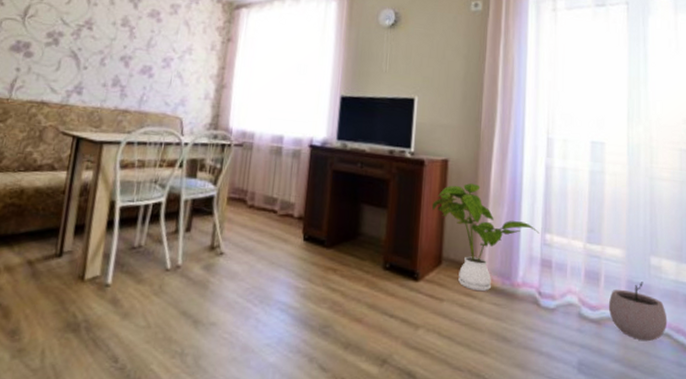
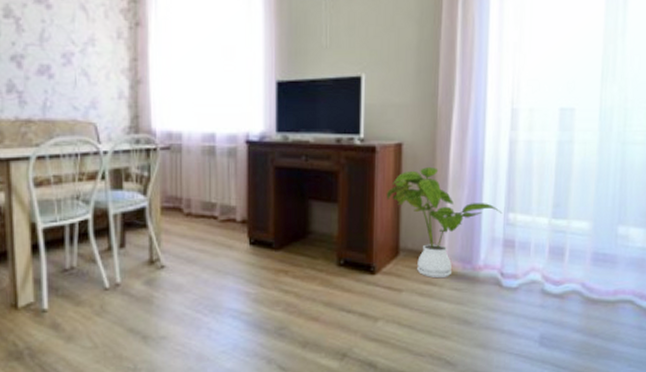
plant pot: present [608,282,668,342] -> none [572,252,632,310]

